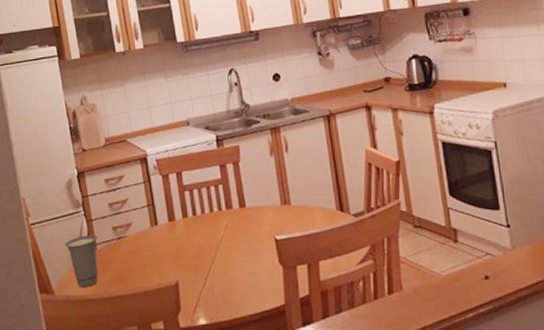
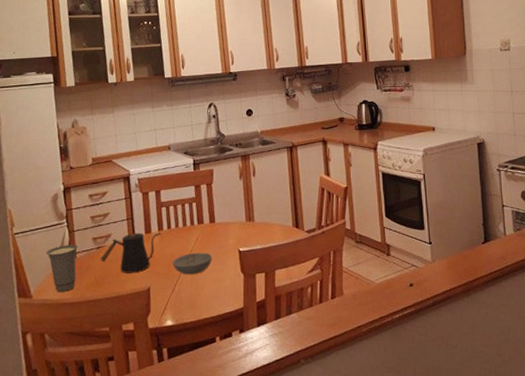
kettle: none [122,220,187,266] -> present [100,232,162,273]
bowl: none [201,241,246,268] -> present [172,252,213,275]

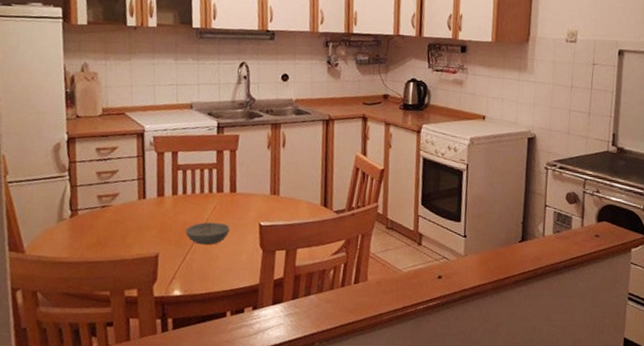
cup: present [45,245,79,292] -> none [42,200,81,250]
kettle: present [100,232,162,273] -> none [104,194,176,237]

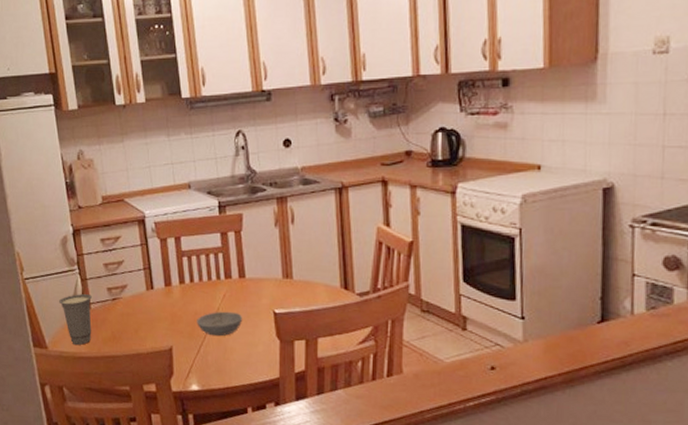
cup: none [42,200,81,250] -> present [58,294,93,345]

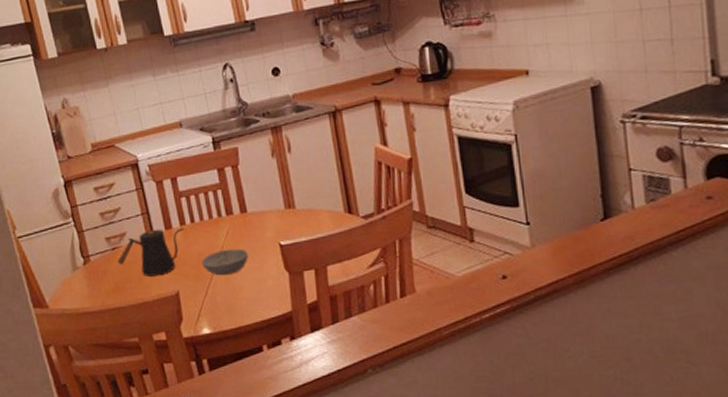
cup: present [58,294,93,345] -> none [55,246,94,300]
kettle: none [116,284,184,330] -> present [117,227,185,277]

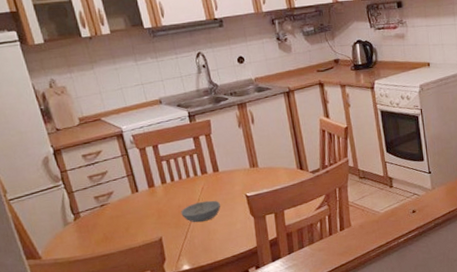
kettle: present [117,227,185,277] -> none [106,185,166,227]

